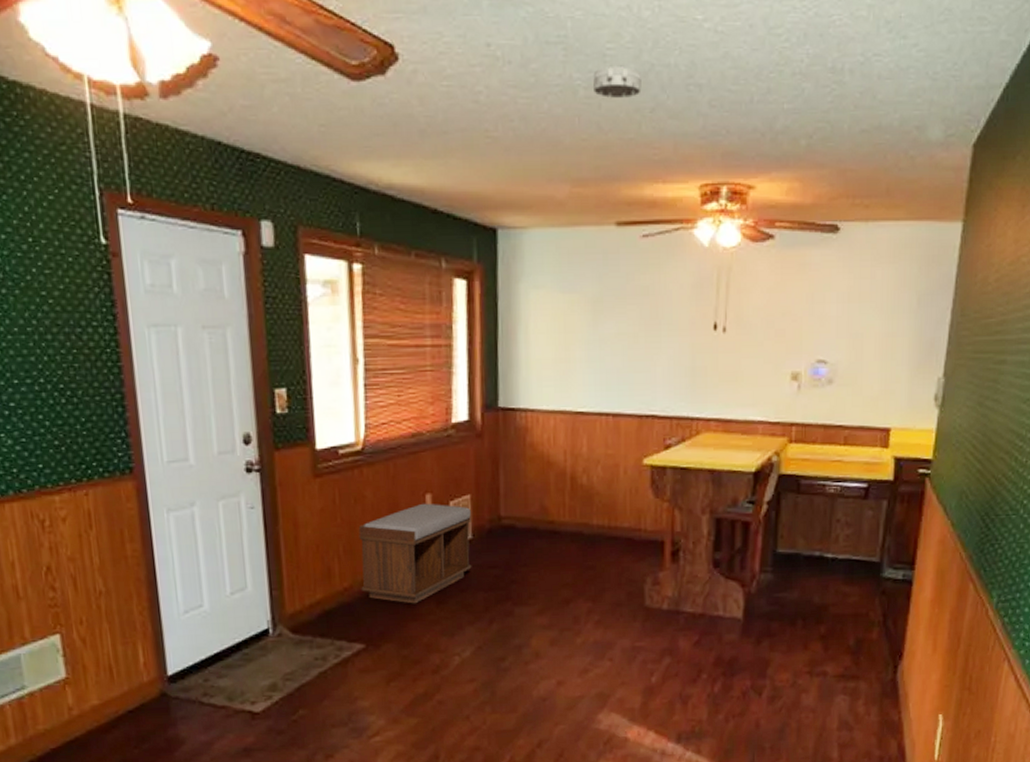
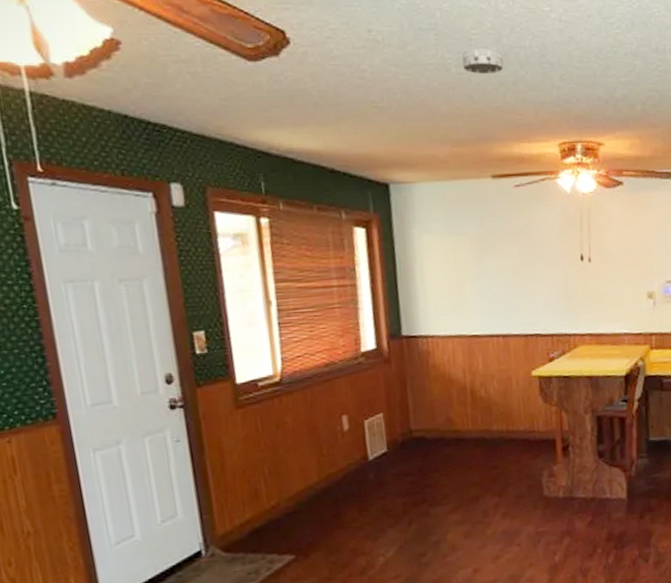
bench: present [358,503,472,604] -> none [281,423,389,515]

